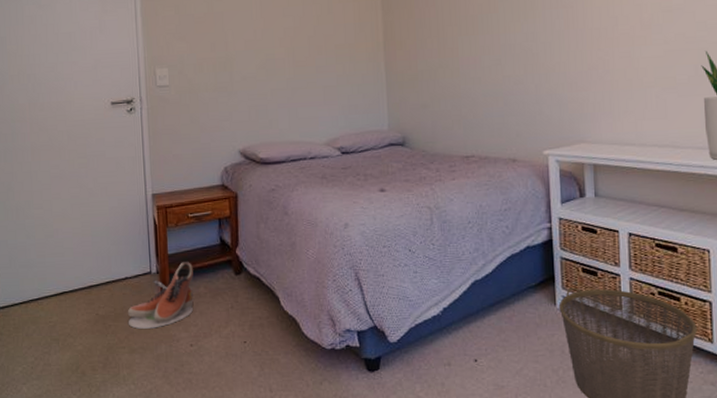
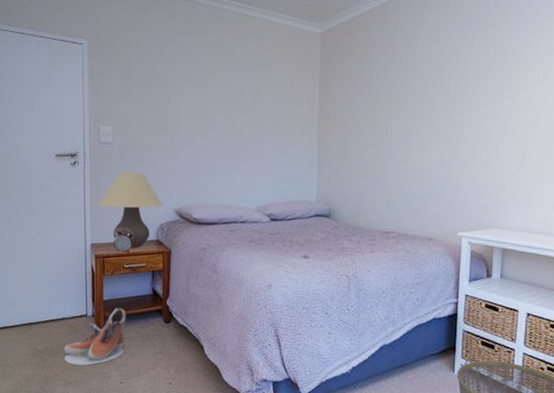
table lamp: none [157,114,227,196] -> present [97,172,163,248]
alarm clock: none [175,173,197,202] -> present [113,227,134,253]

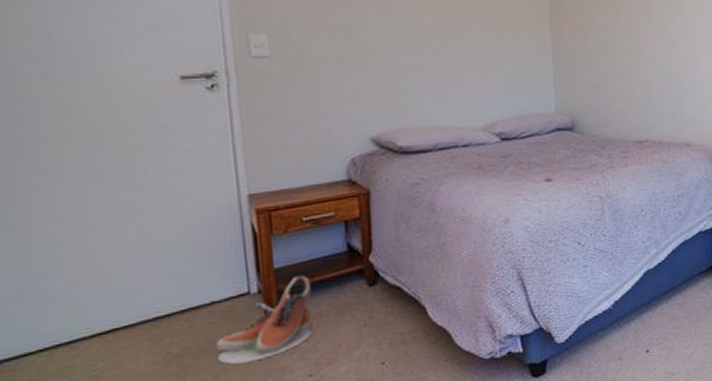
table lamp: present [97,172,163,248] -> none [253,93,354,194]
alarm clock: present [113,227,134,253] -> none [282,167,314,203]

